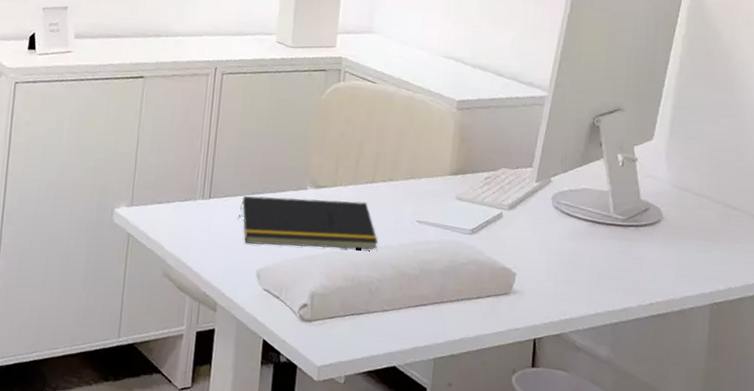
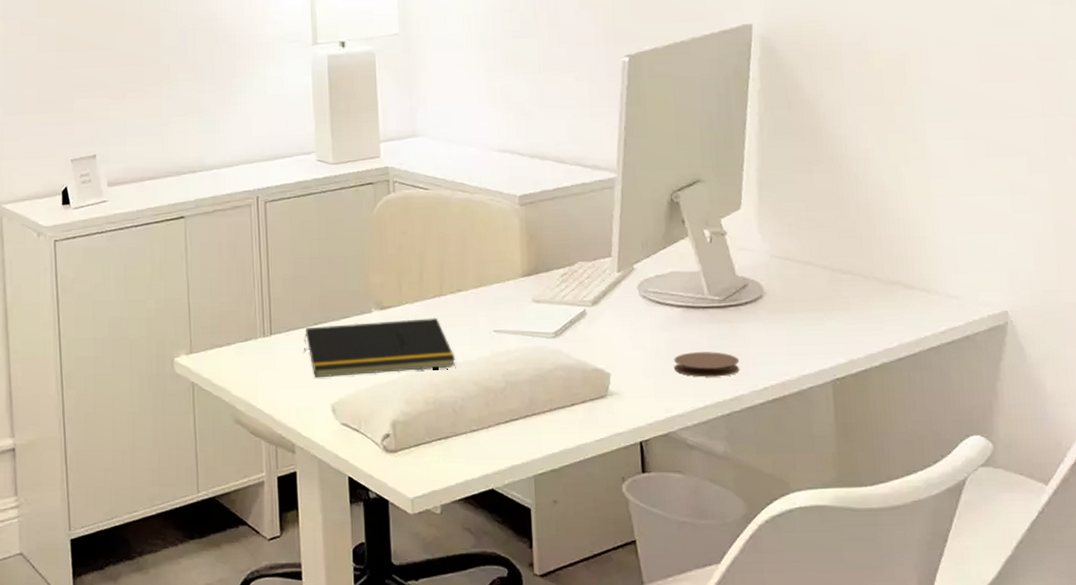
coaster: none [574,263,632,289] -> present [674,352,740,377]

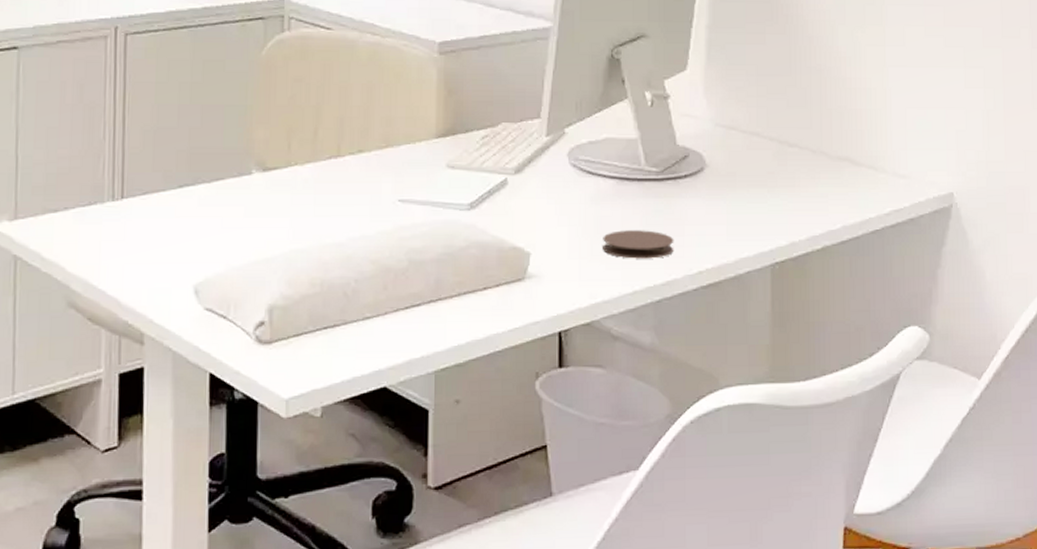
notepad: present [304,317,456,378] -> none [163,182,351,253]

